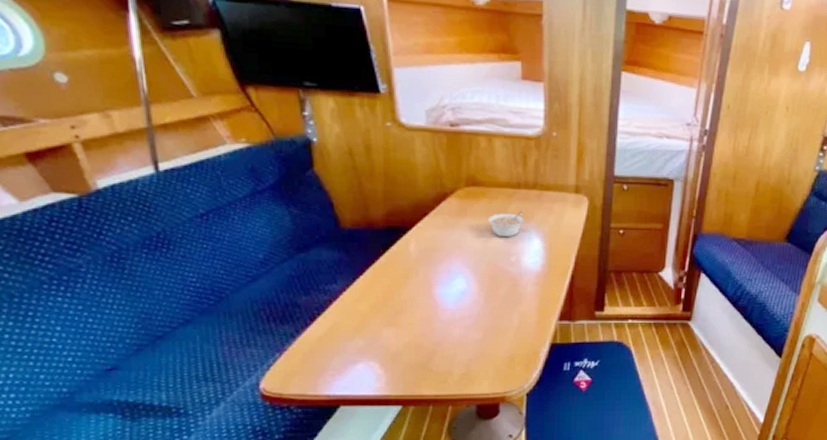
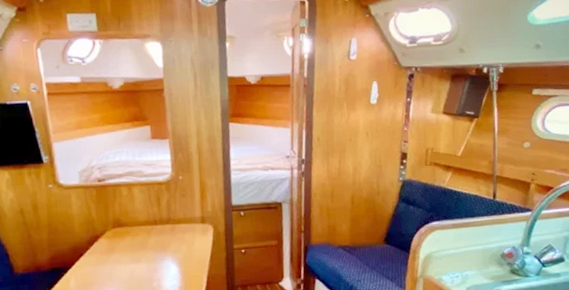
legume: present [487,210,524,238] -> none [132,242,161,267]

